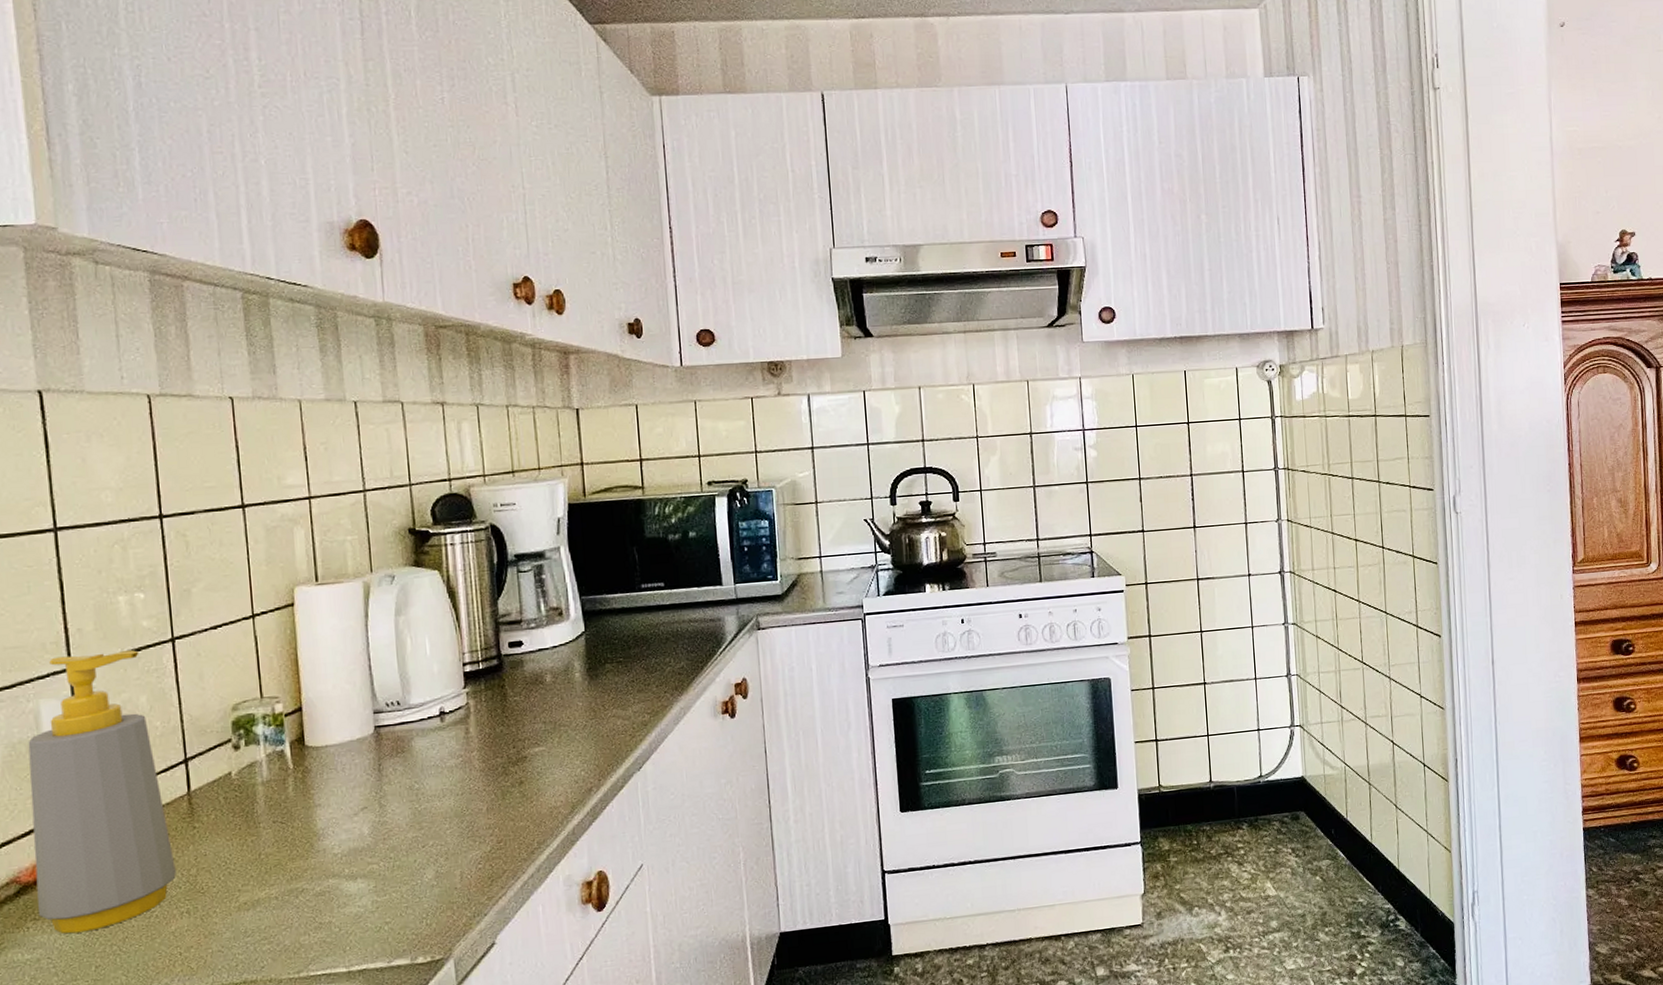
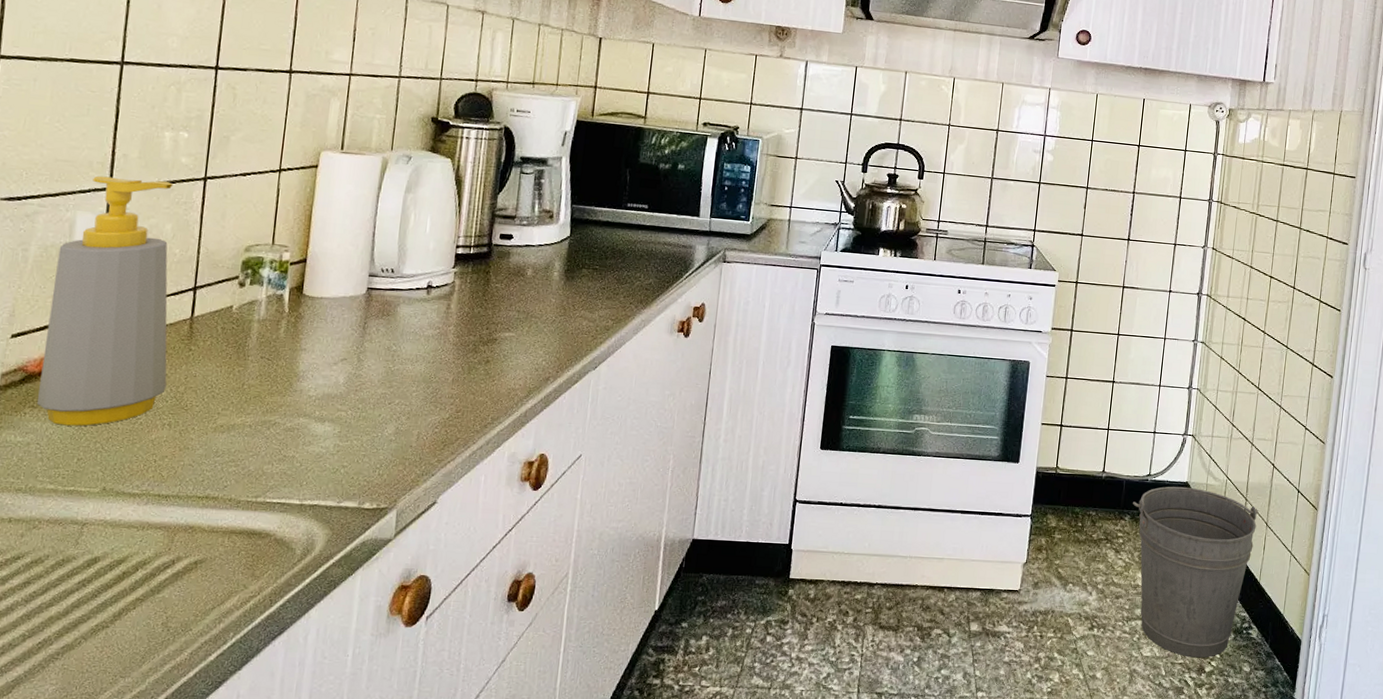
bucket: none [1248,781,1386,962] -> present [1133,486,1259,658]

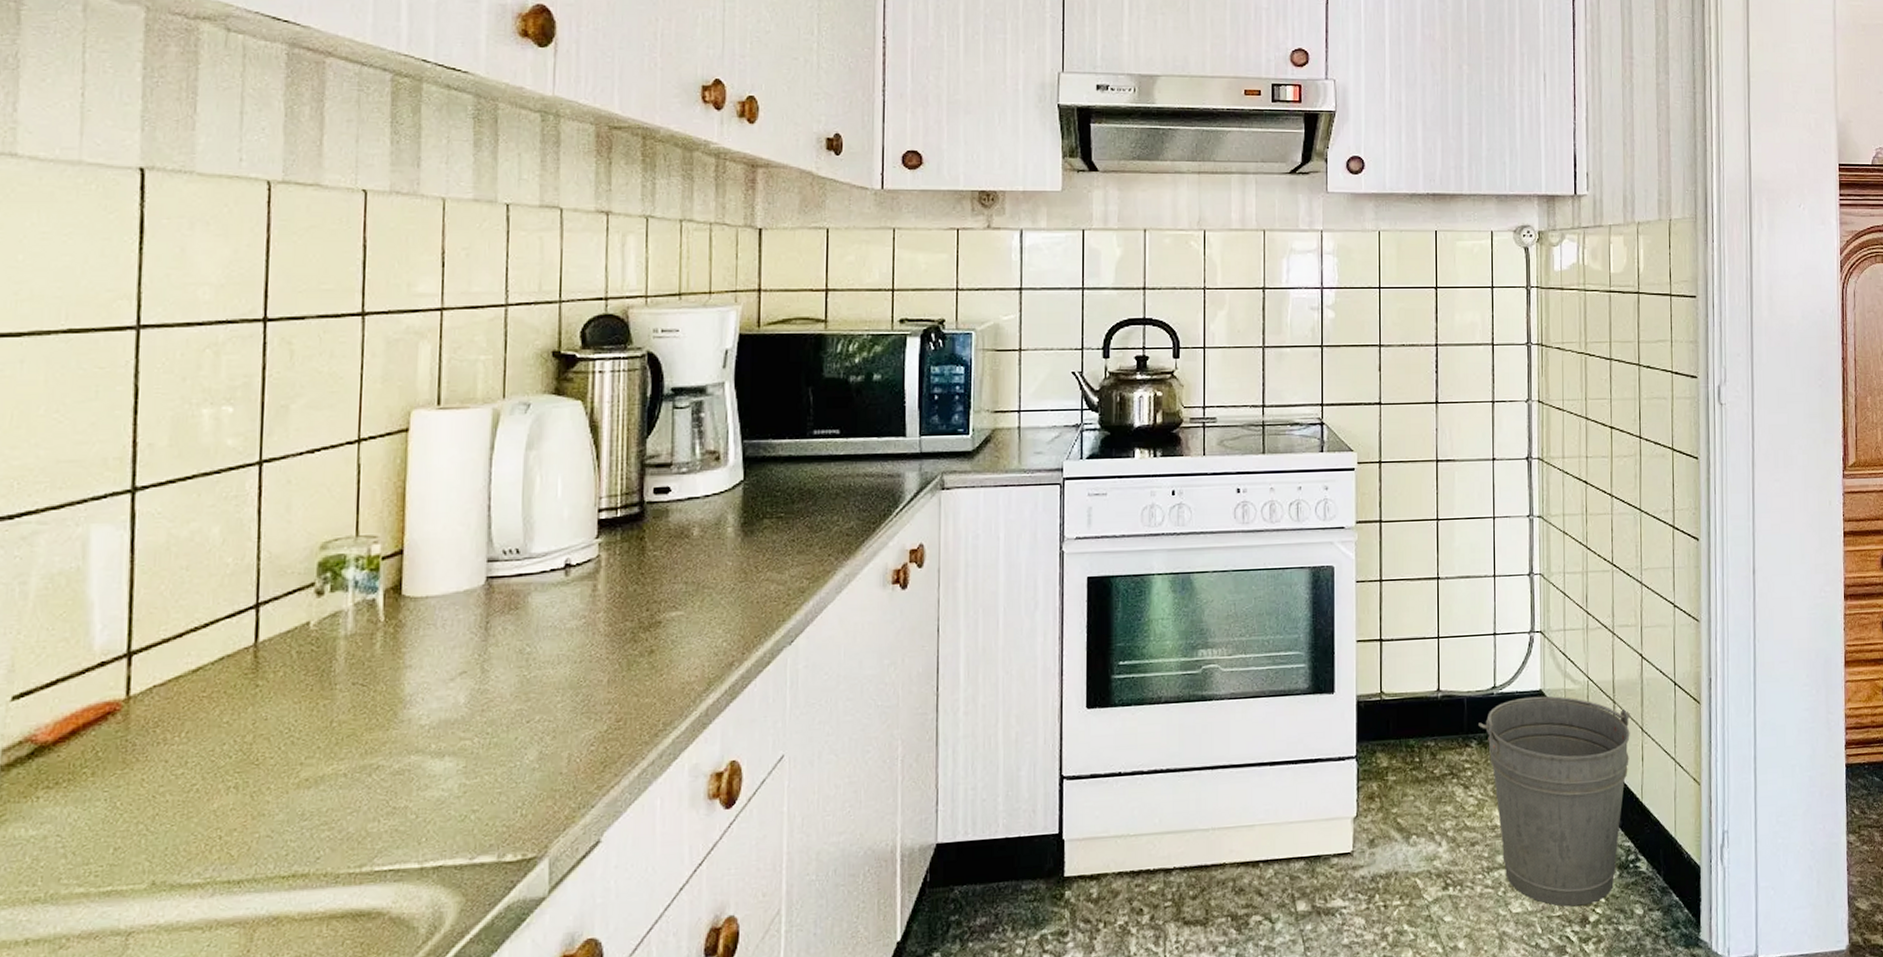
soap bottle: present [36,176,174,426] -> none [52,472,229,807]

